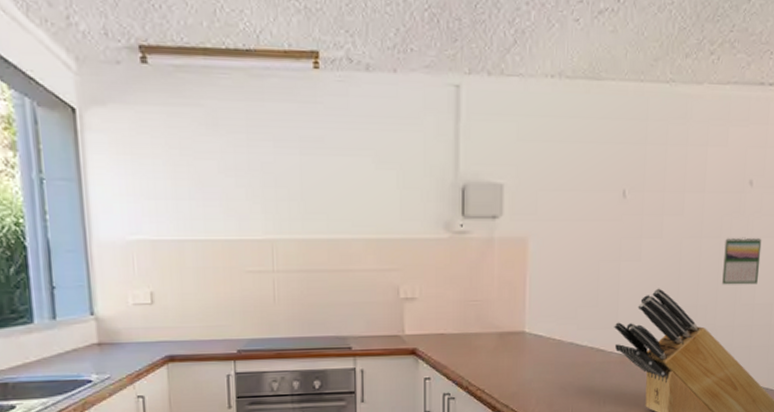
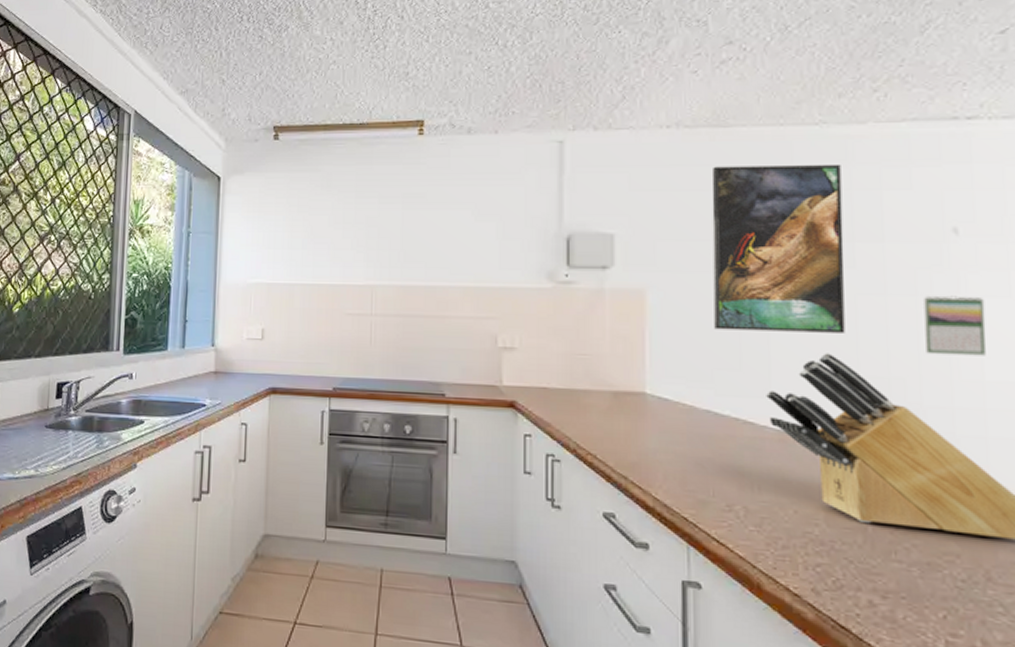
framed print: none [580,119,682,272] -> present [712,163,845,333]

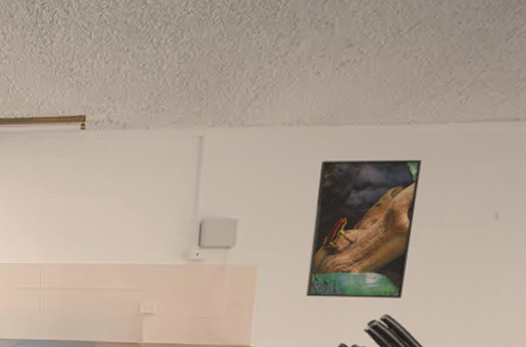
calendar: present [924,295,986,356] -> none [456,268,506,314]

